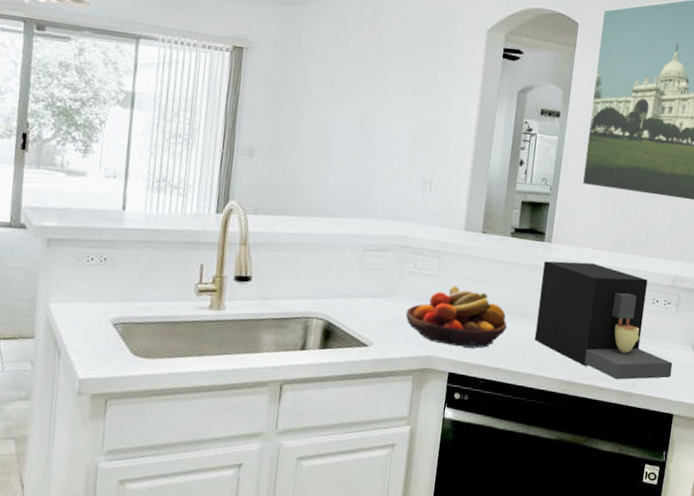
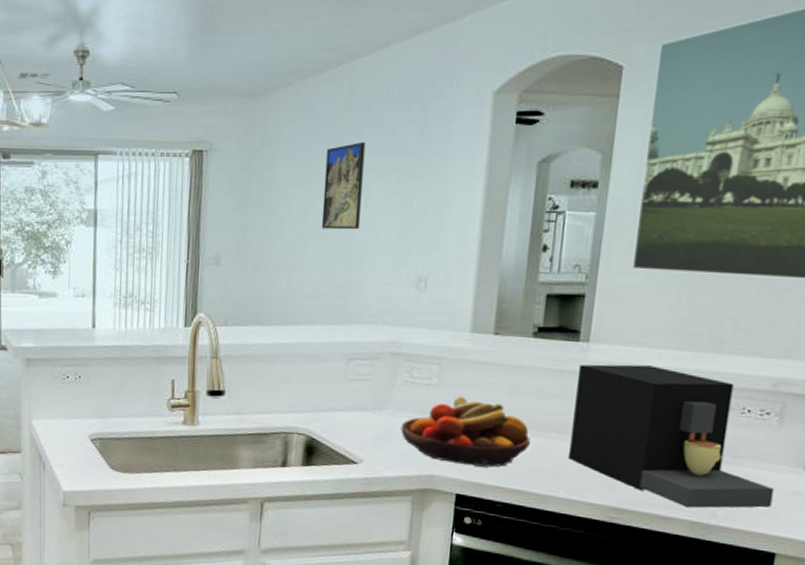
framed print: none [346,57,386,134] -> present [321,141,366,230]

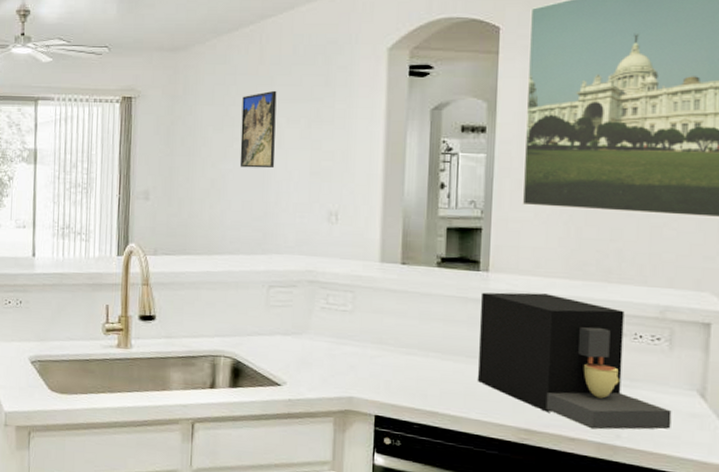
fruit bowl: present [400,395,530,467] -> none [320,321,441,390]

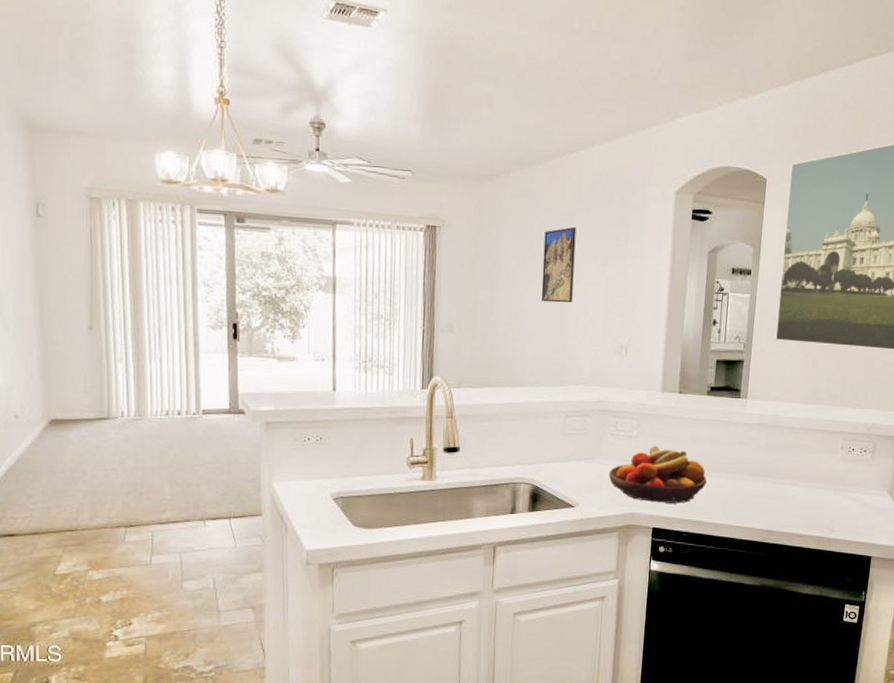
fruit bowl: none [320,321,441,390] -> present [608,444,707,504]
coffee maker: present [478,292,672,430] -> none [734,416,870,527]

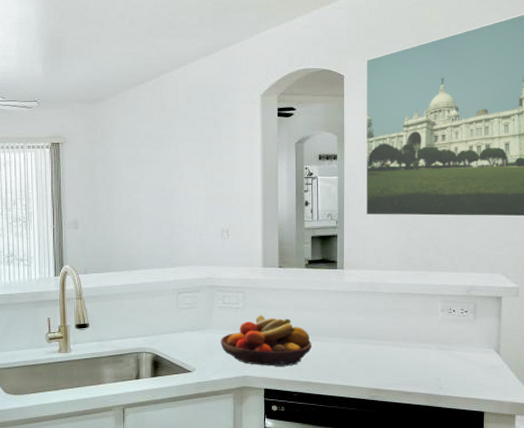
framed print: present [541,226,576,303] -> none [149,132,178,197]

